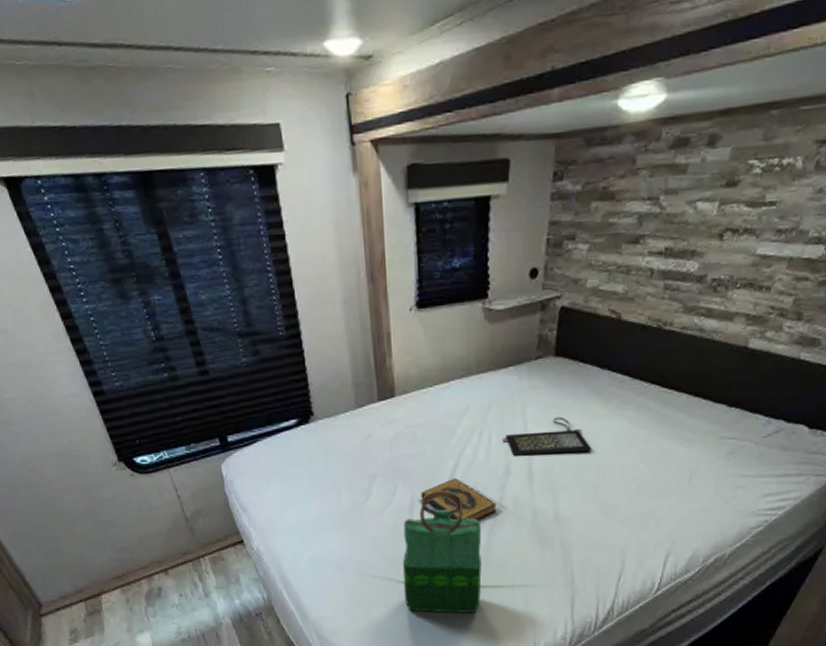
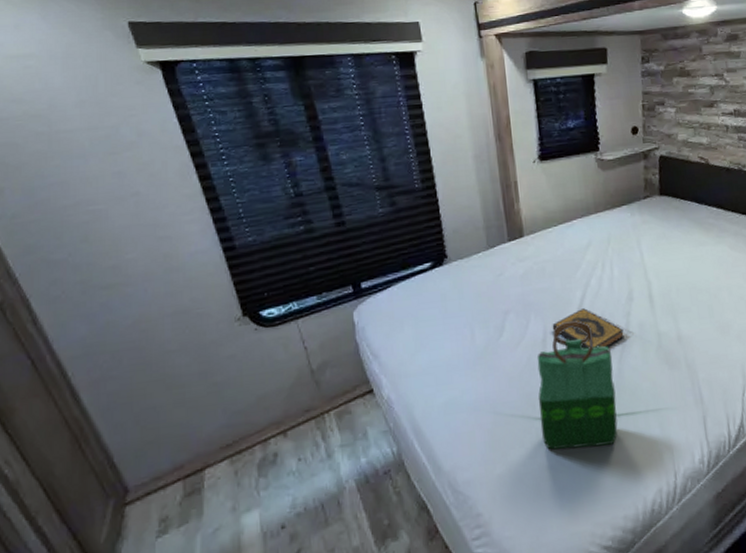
clutch bag: present [501,416,592,456] -> none [622,246,702,284]

